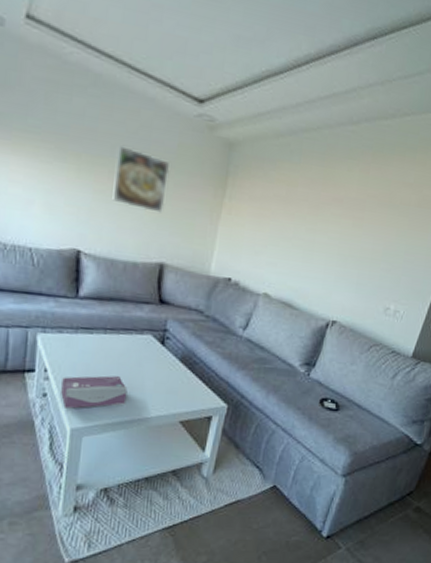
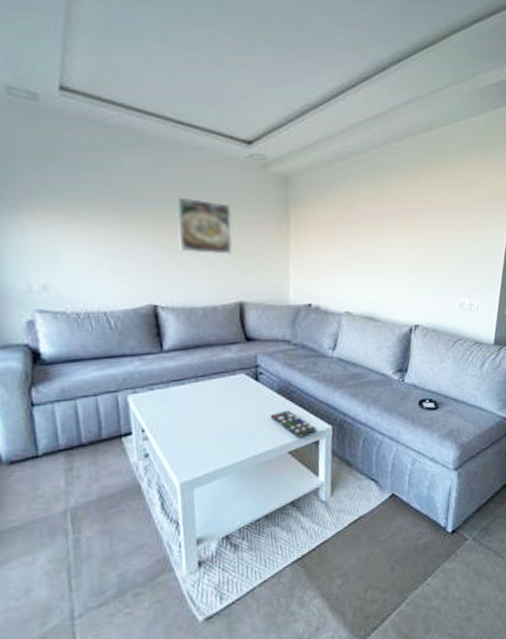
tissue box: present [61,375,128,409] -> none [162,421,232,464]
remote control: none [168,379,212,410] -> present [270,409,317,438]

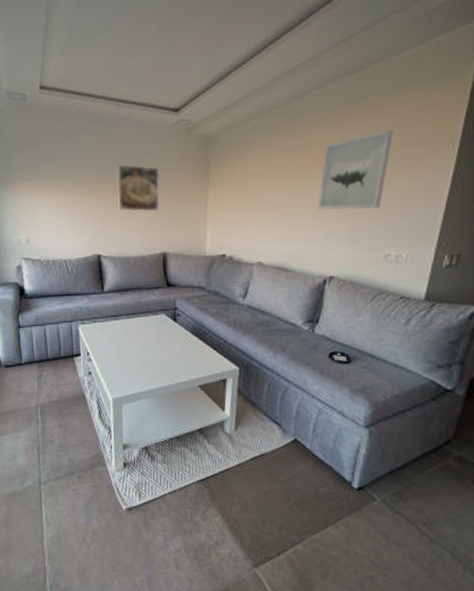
remote control: present [270,409,317,438] -> none [184,348,225,375]
wall art: none [400,188,461,261] -> present [318,129,394,210]

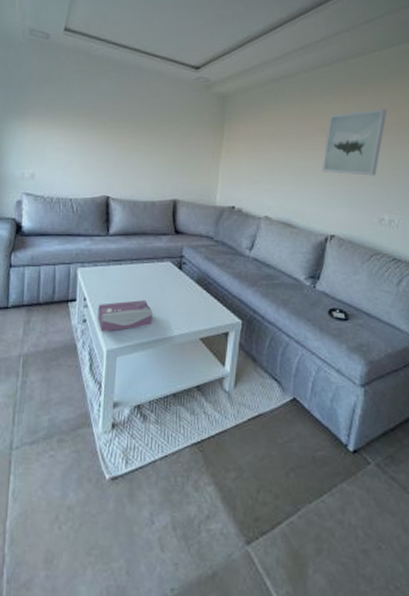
tissue box: none [101,352,152,383] -> present [98,300,153,332]
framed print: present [117,164,160,212] -> none [132,111,177,159]

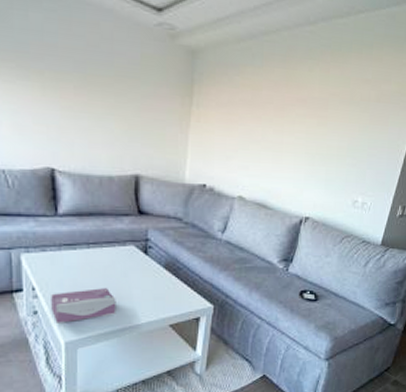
wall art: present [322,108,388,176] -> none [300,81,370,156]

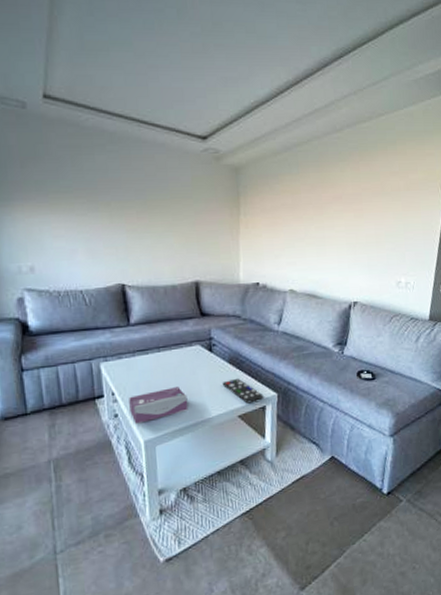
remote control: none [155,285,199,313] -> present [222,378,264,404]

